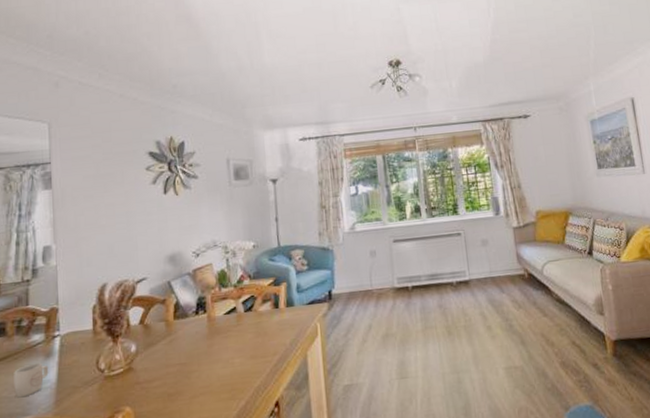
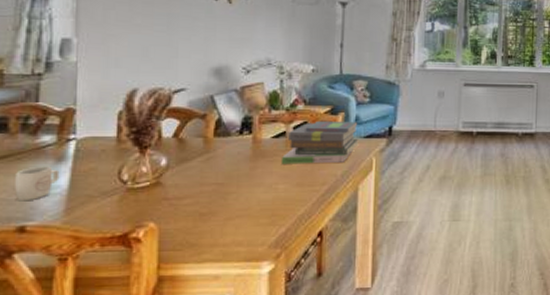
books: none [234,290,303,339] -> present [280,120,359,164]

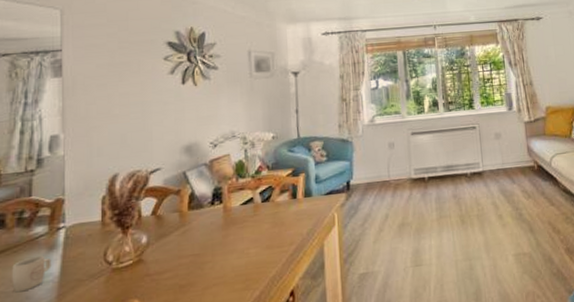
books: present [280,120,359,164] -> none [250,181,321,229]

